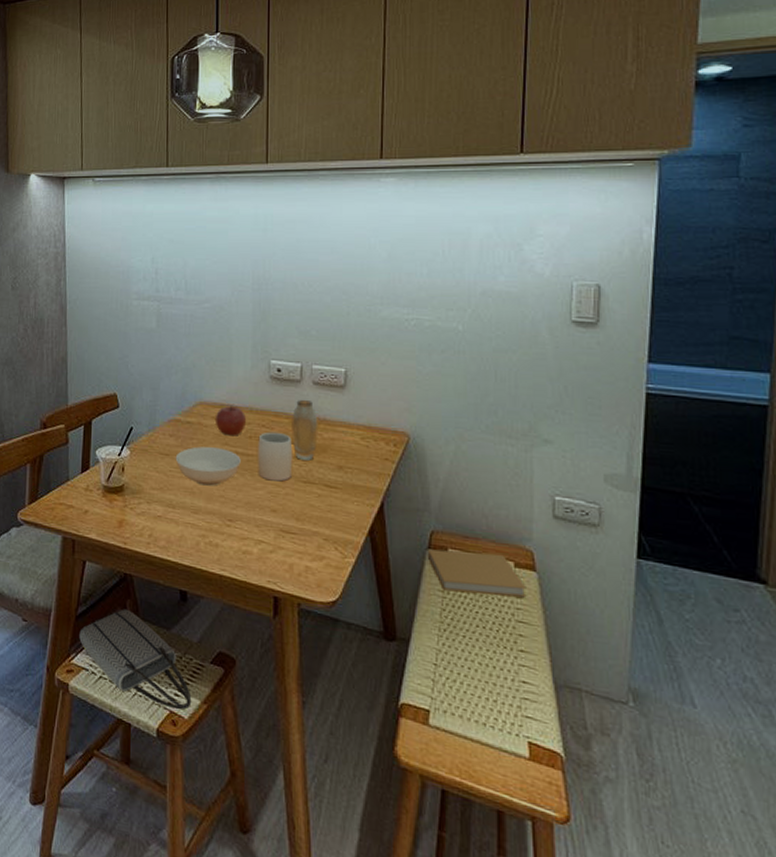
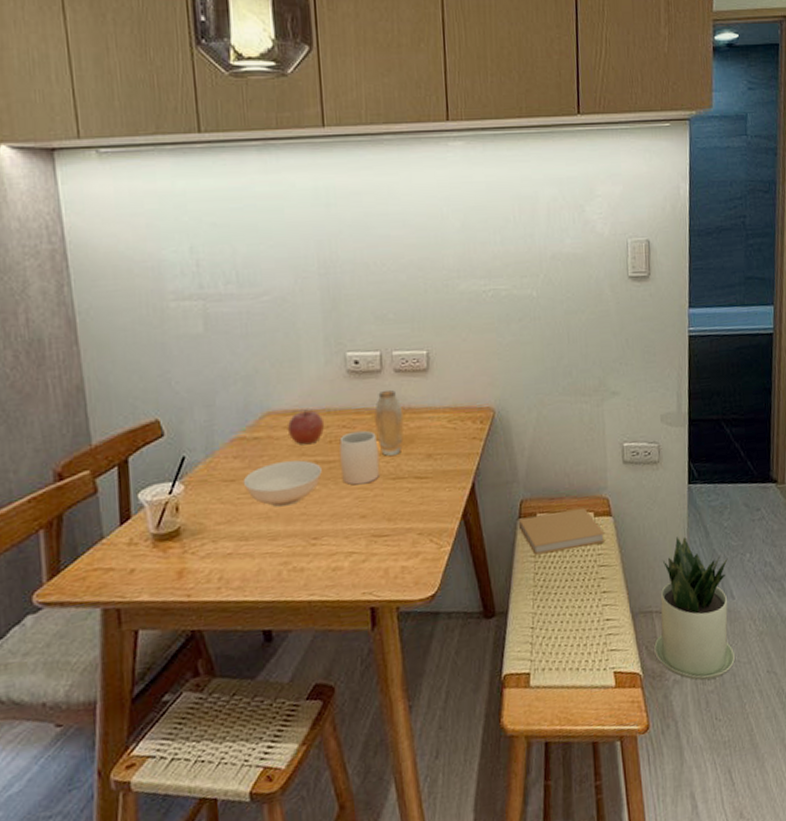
tote bag: present [79,609,192,710] -> none [138,670,289,766]
planter: none [581,614,693,795] -> present [654,537,735,681]

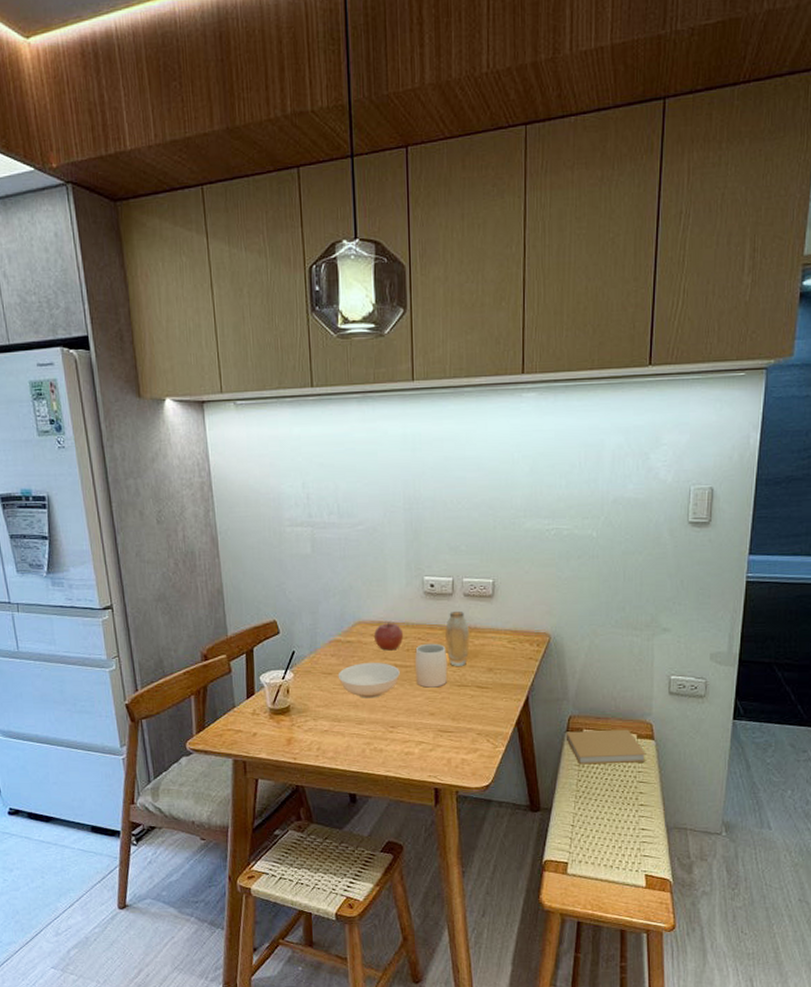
planter: present [654,537,735,681] -> none [686,766,768,897]

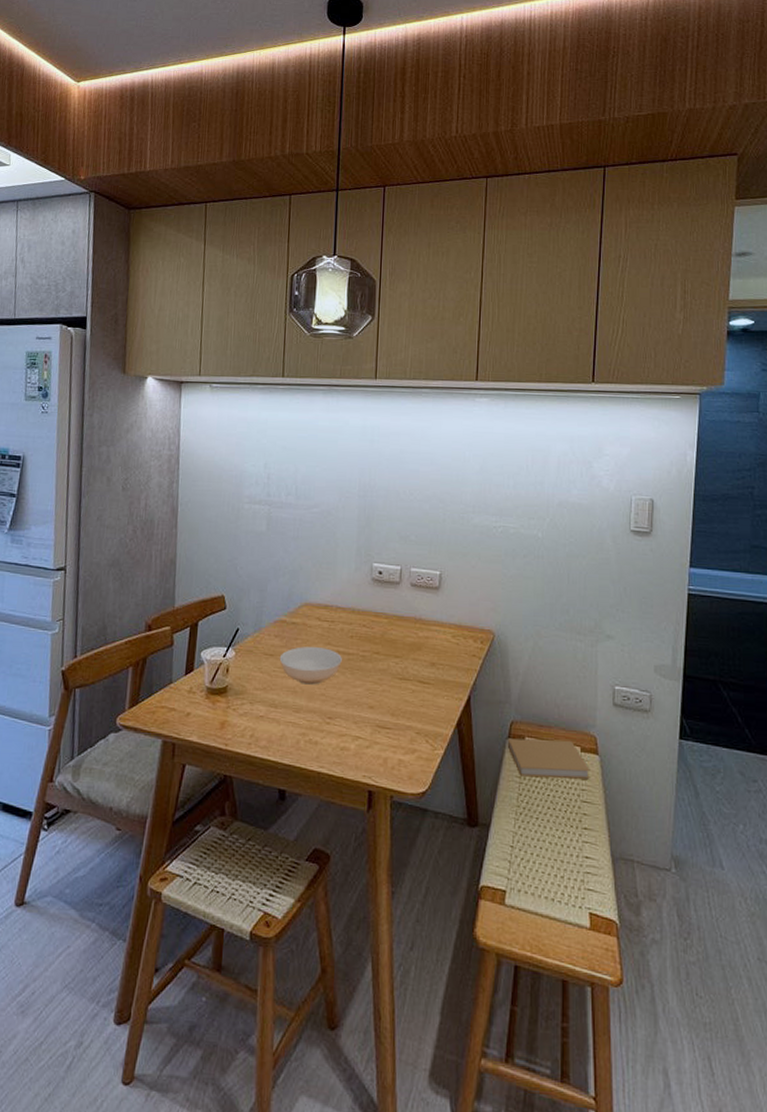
fruit: present [373,622,404,651] -> none [318,606,349,636]
mug: present [414,643,448,688] -> none [357,631,391,679]
vase: present [445,612,470,666] -> none [390,601,415,658]

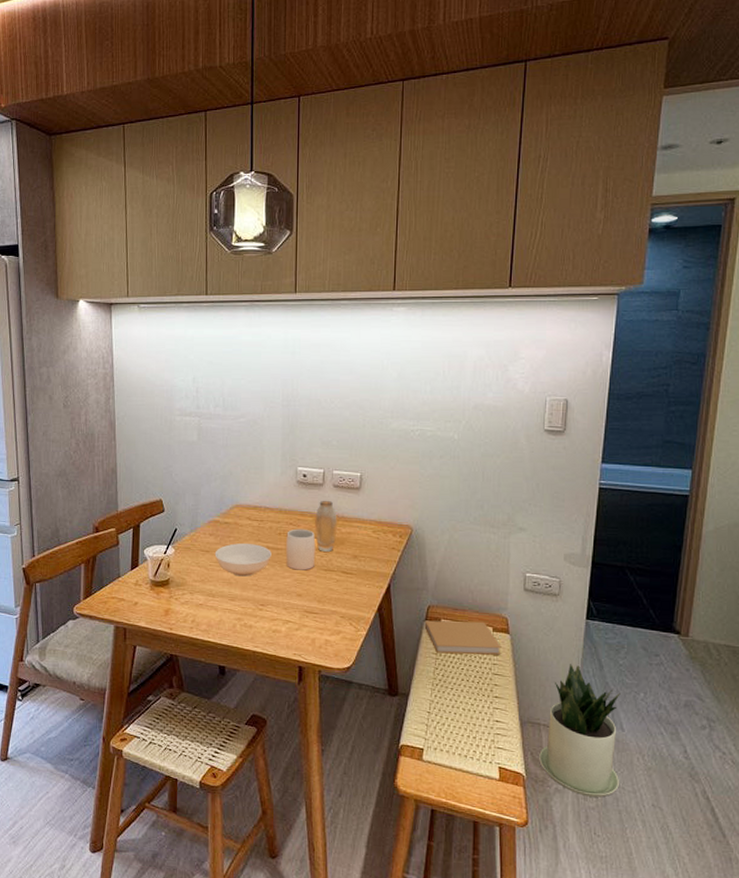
mug: none [357,631,391,679] -> present [285,528,316,571]
vase: none [390,601,415,658] -> present [315,501,337,552]
planter: none [633,790,721,950] -> present [539,664,621,798]

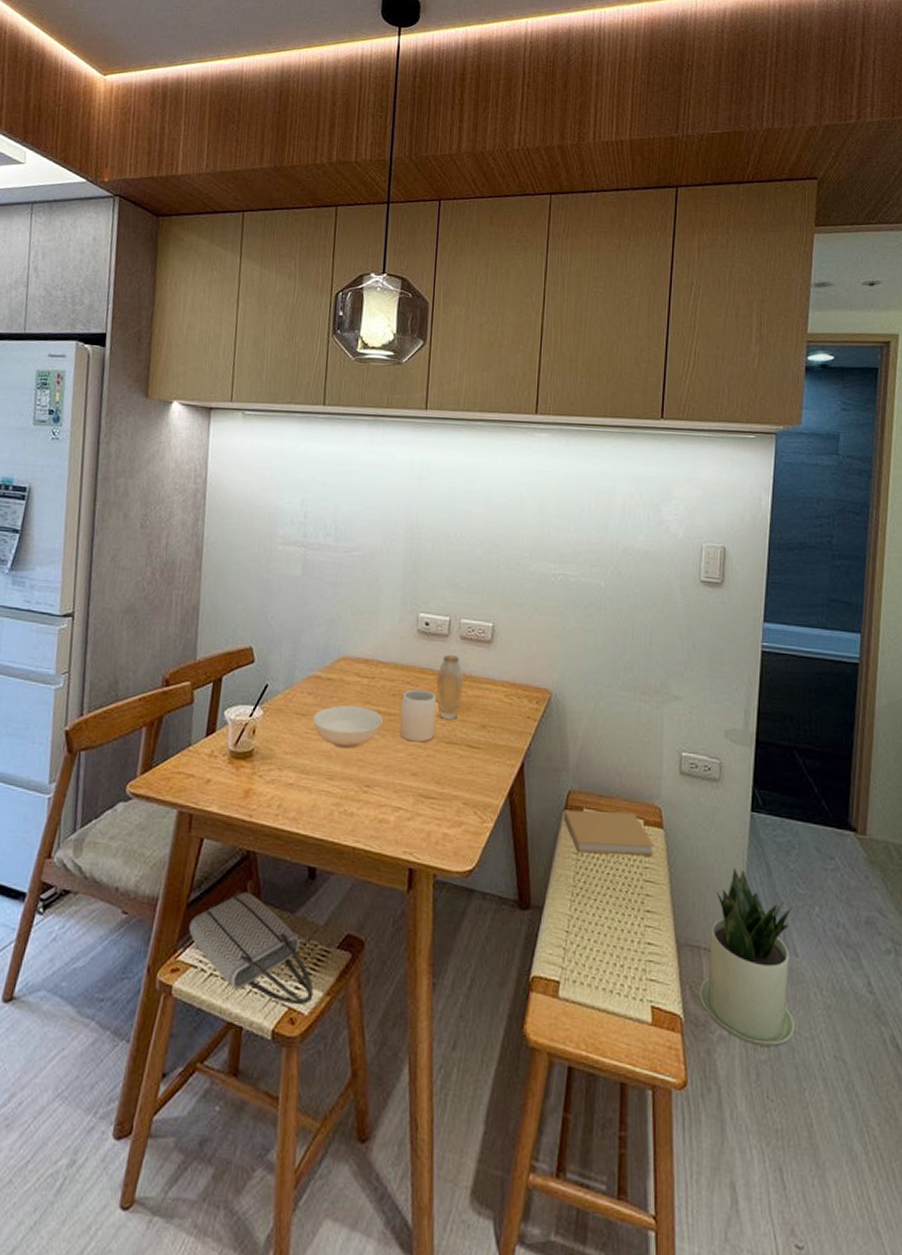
tote bag: none [131,684,229,765] -> present [189,892,314,1006]

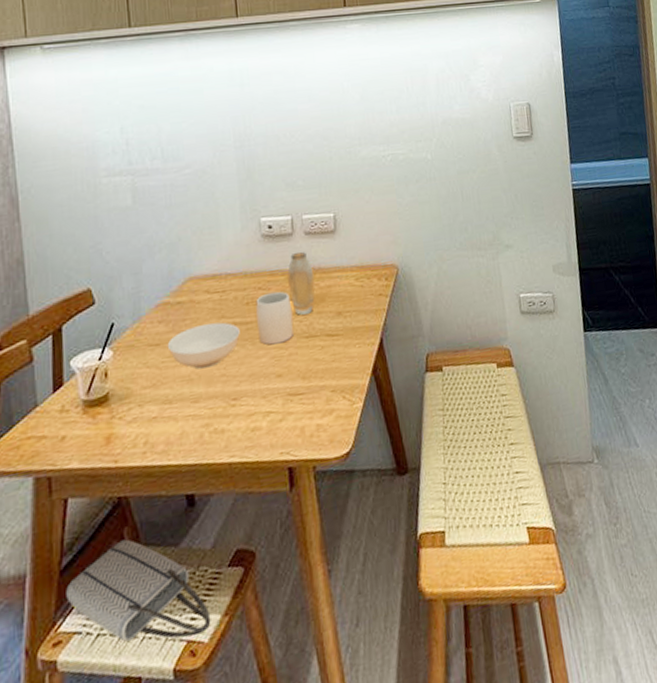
book: present [565,809,654,856] -> none [426,359,510,409]
planter: present [699,868,794,1047] -> none [564,385,645,534]

